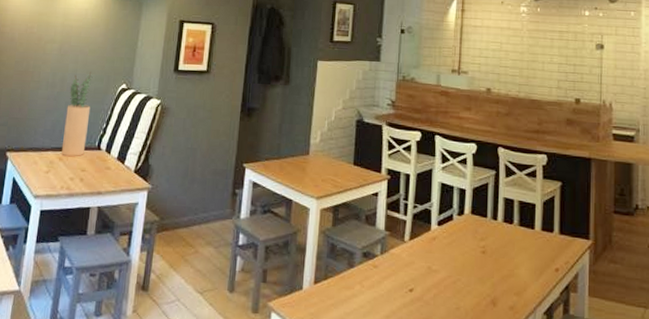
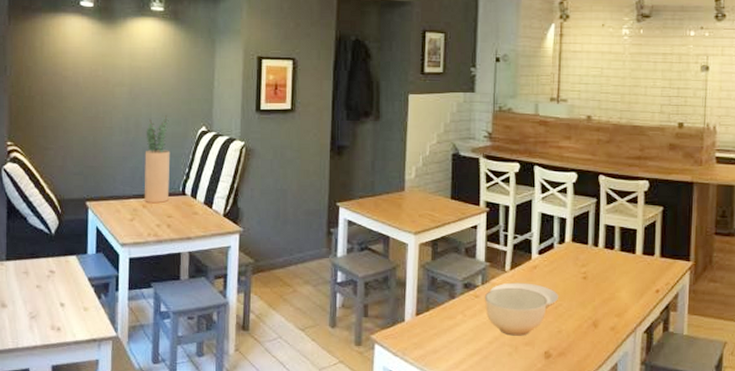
bowl: none [382,258,447,311] -> present [484,287,548,336]
plate: none [388,253,458,281] -> present [489,282,559,306]

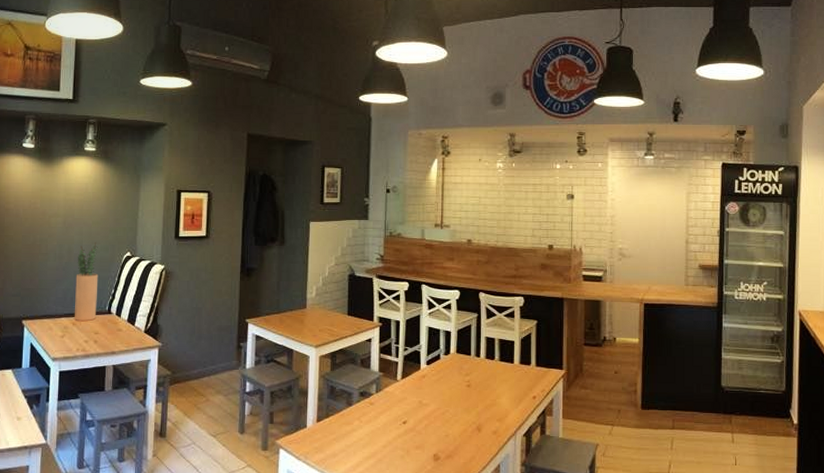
bowl: present [484,287,548,336] -> none [378,395,436,440]
plate: present [489,282,559,306] -> none [383,391,446,412]

